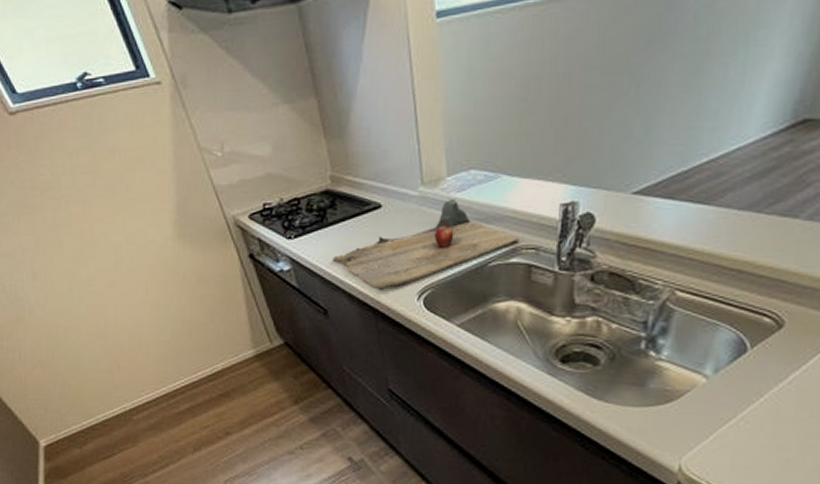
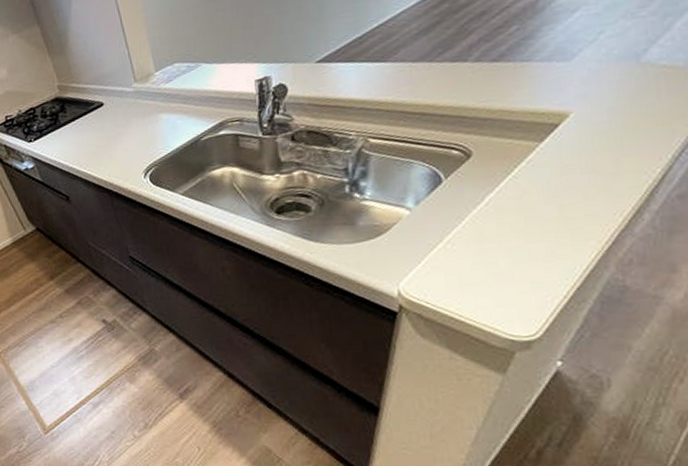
cutting board: present [332,199,520,291] -> none [67,89,225,175]

